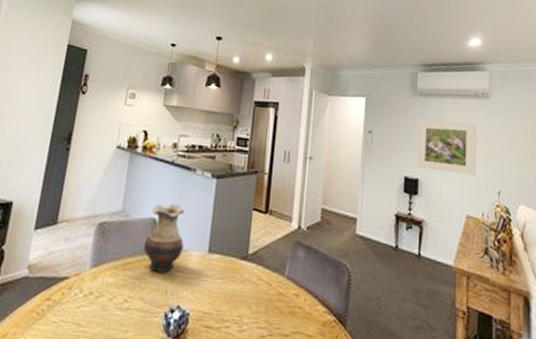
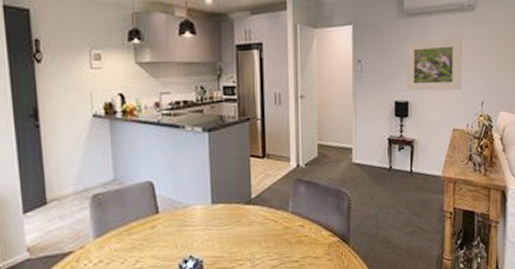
vase: present [143,203,185,273] -> none [144,163,186,231]

